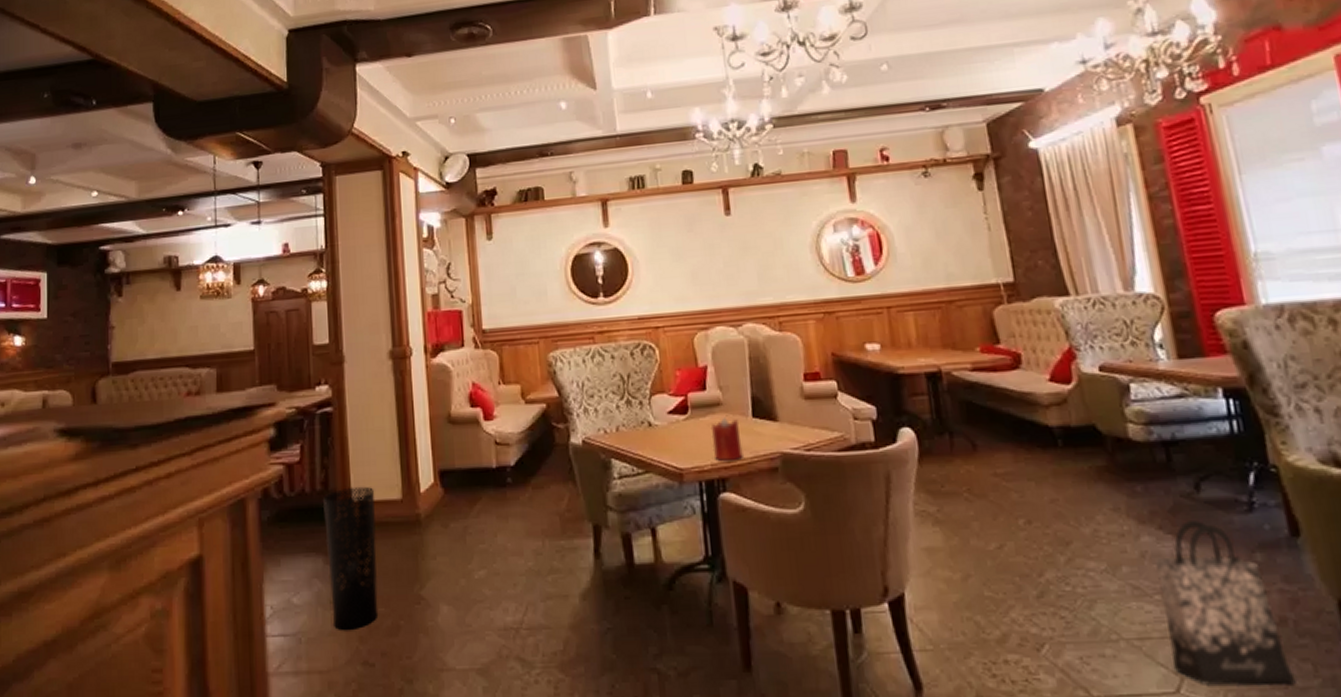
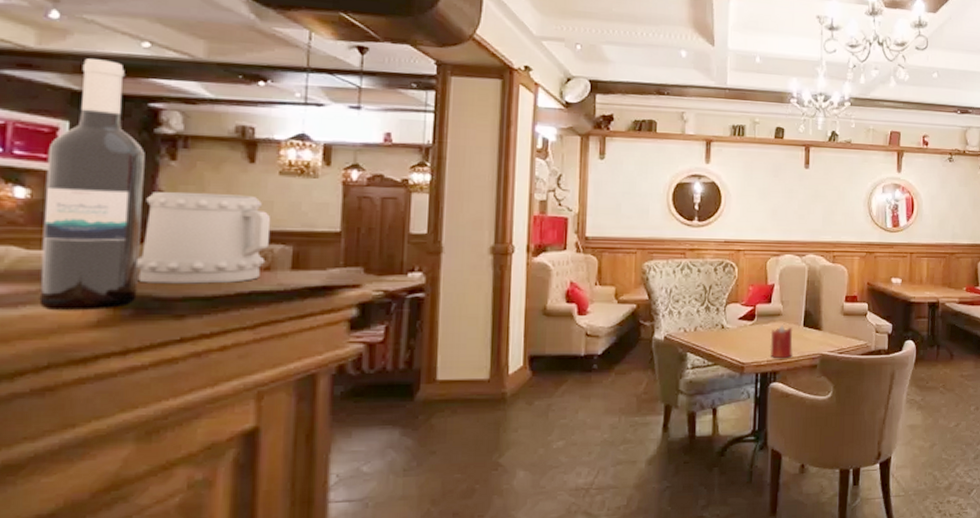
wine bottle: none [34,213,102,447] -> present [39,58,145,311]
beer mug: none [100,322,198,416] -> present [137,192,271,285]
umbrella stand: present [323,486,379,630] -> none [404,366,462,494]

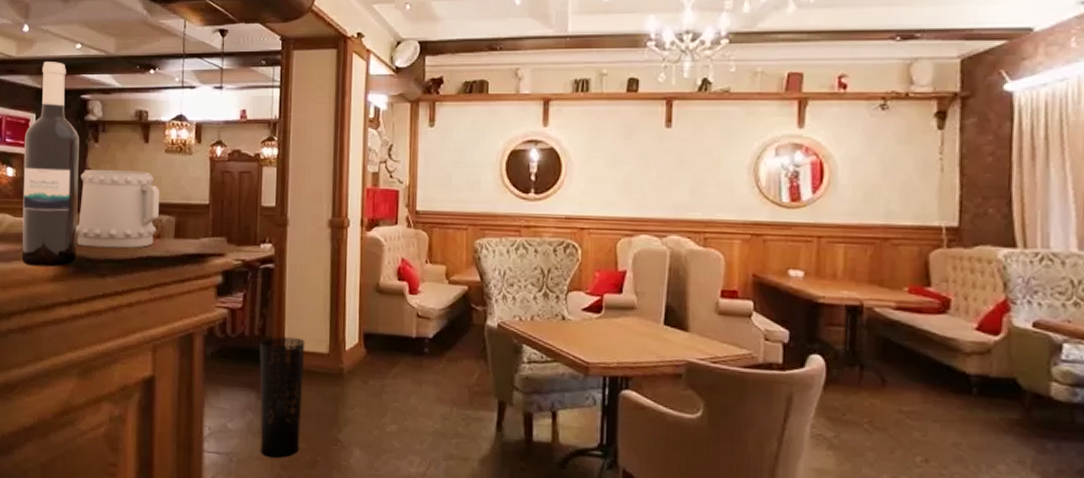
umbrella stand: none [404,366,462,494] -> present [259,337,306,458]
candle: present [770,325,793,359] -> none [620,321,650,362]

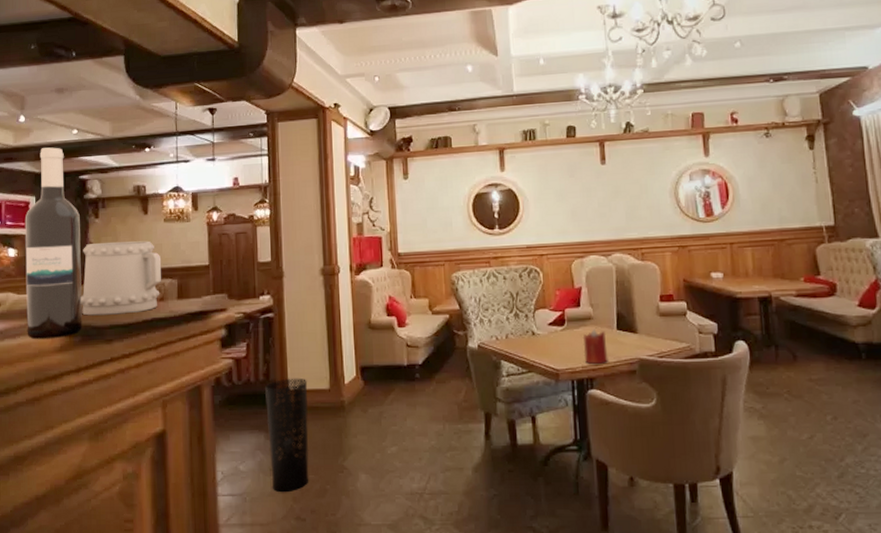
candle: none [620,321,650,362] -> present [582,329,608,365]

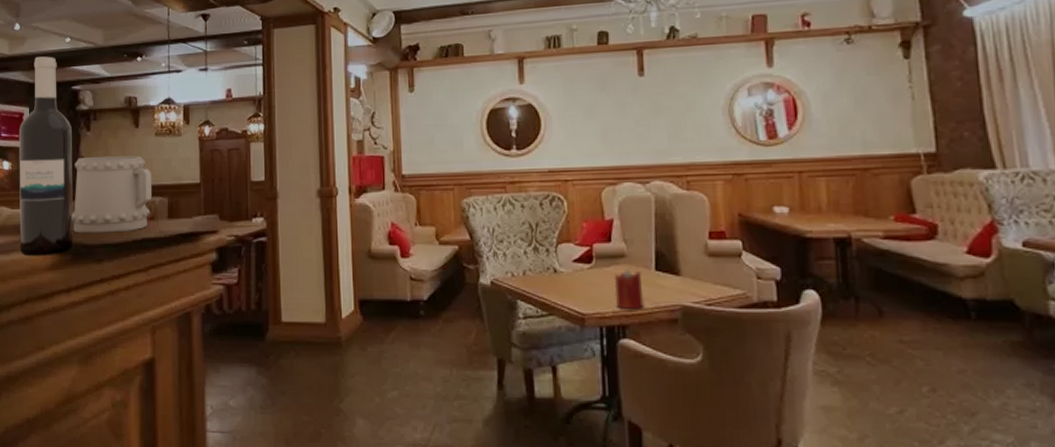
umbrella stand: present [265,377,309,492] -> none [257,309,303,433]

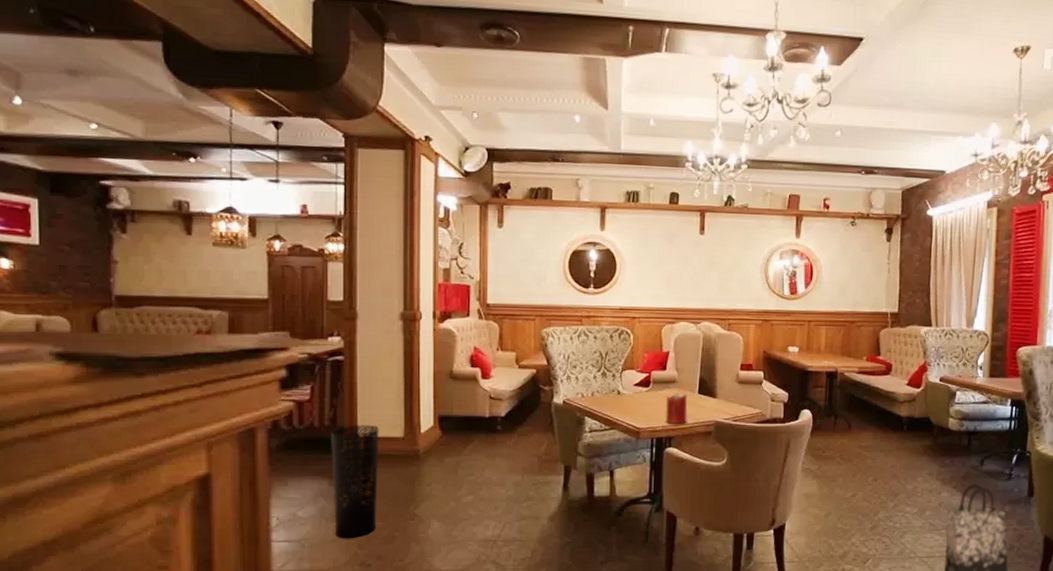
wine bottle: present [19,56,73,257] -> none [23,141,104,369]
beer mug: present [72,156,153,235] -> none [102,262,209,347]
umbrella stand: none [257,309,303,433] -> present [331,424,380,538]

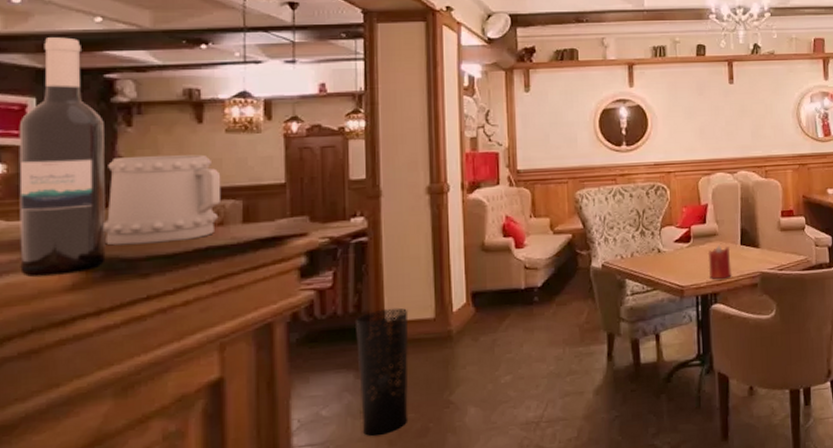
wine bottle: none [23,141,104,369] -> present [19,37,106,278]
beer mug: none [102,262,209,347] -> present [104,154,222,246]

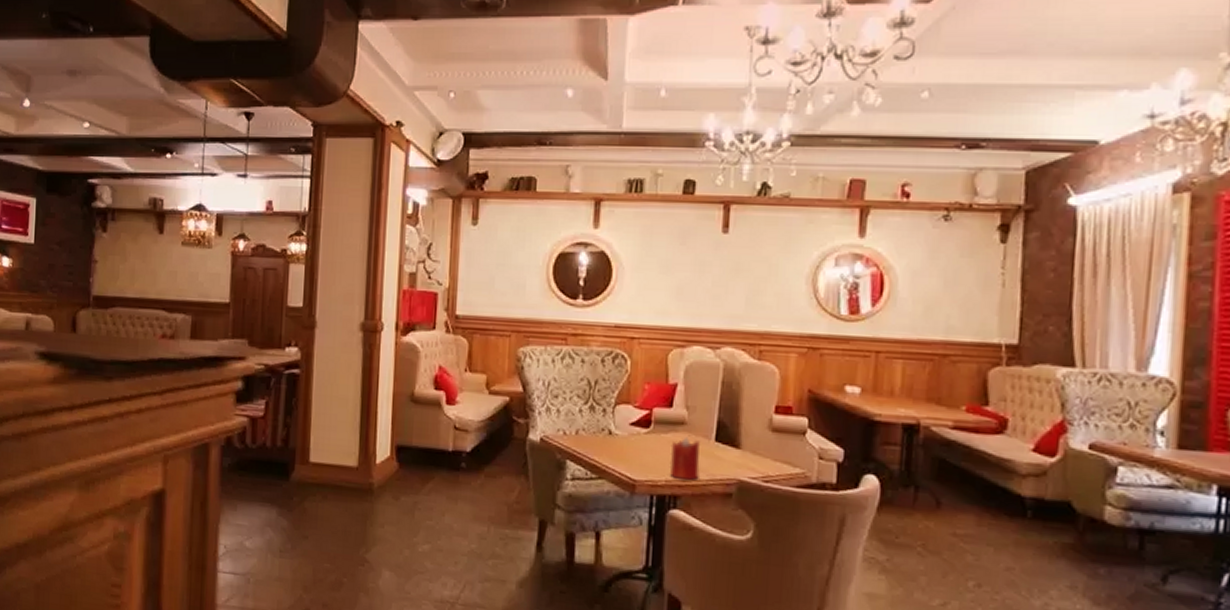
wine bottle: present [19,37,106,278] -> none [17,141,85,369]
beer mug: present [104,154,222,246] -> none [80,262,175,350]
umbrella stand: present [356,307,409,436] -> none [280,448,333,579]

